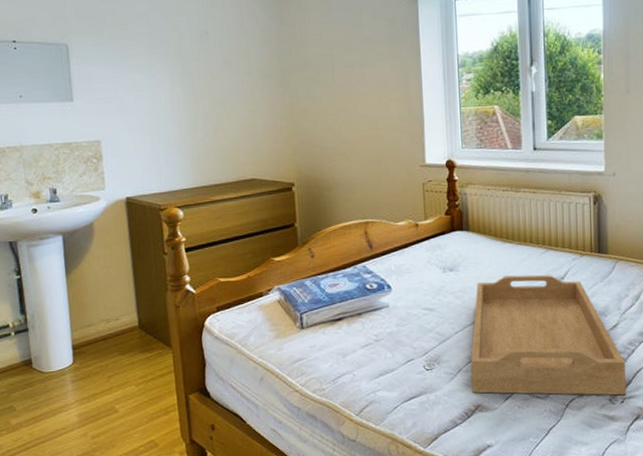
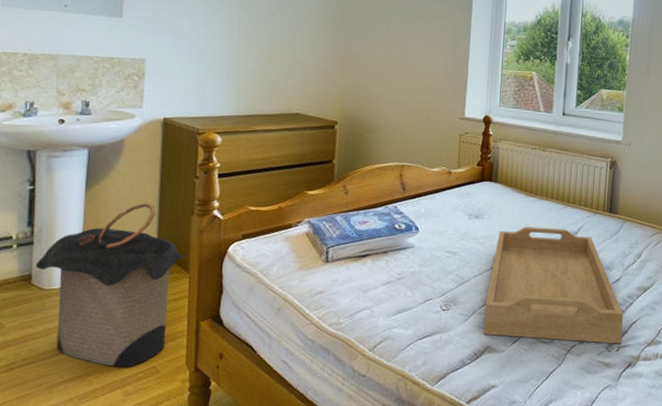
laundry hamper: none [33,283,166,442] -> present [35,203,186,367]

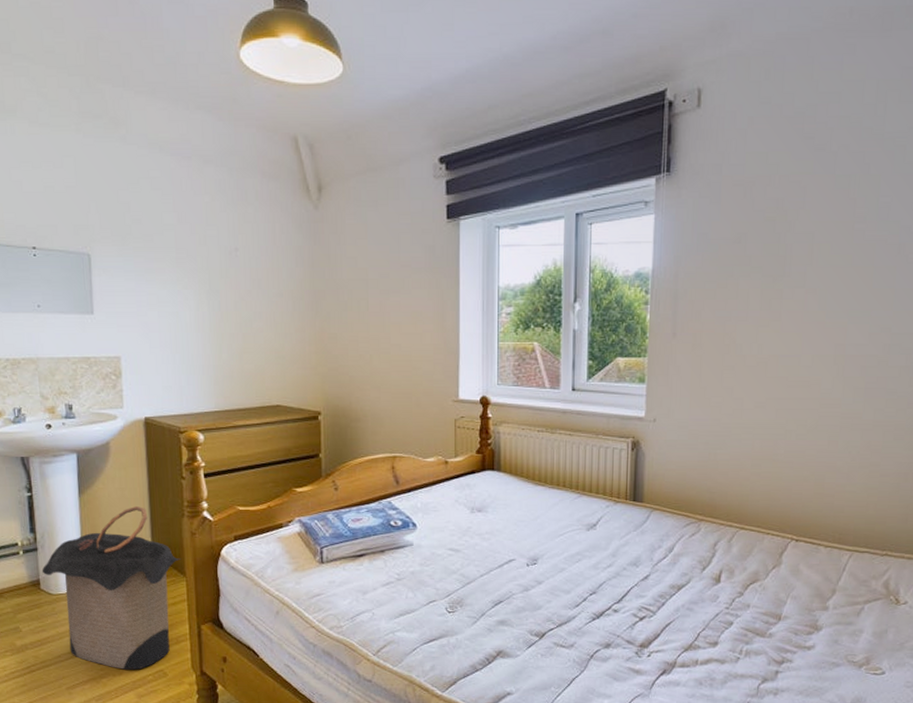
serving tray: present [483,227,624,344] -> none [494,520,655,649]

